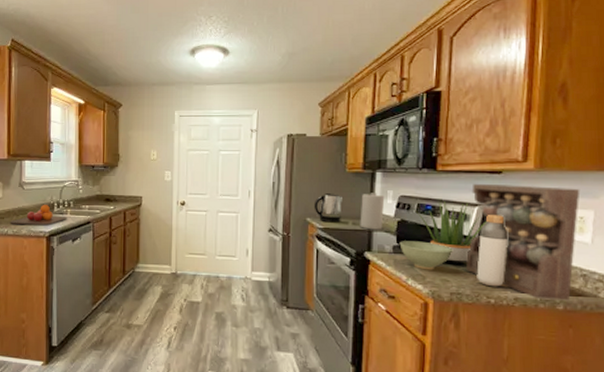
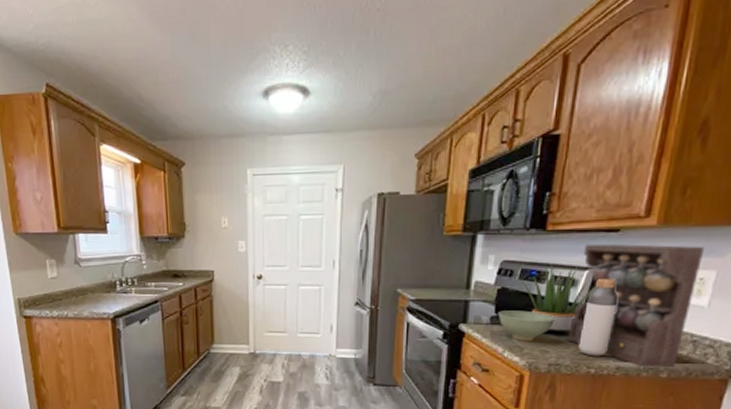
chopping board: present [9,205,67,226] -> none [69,283,132,307]
kettle: present [314,194,344,223] -> none [405,261,439,293]
paper towel holder: present [360,193,385,230] -> none [456,258,486,300]

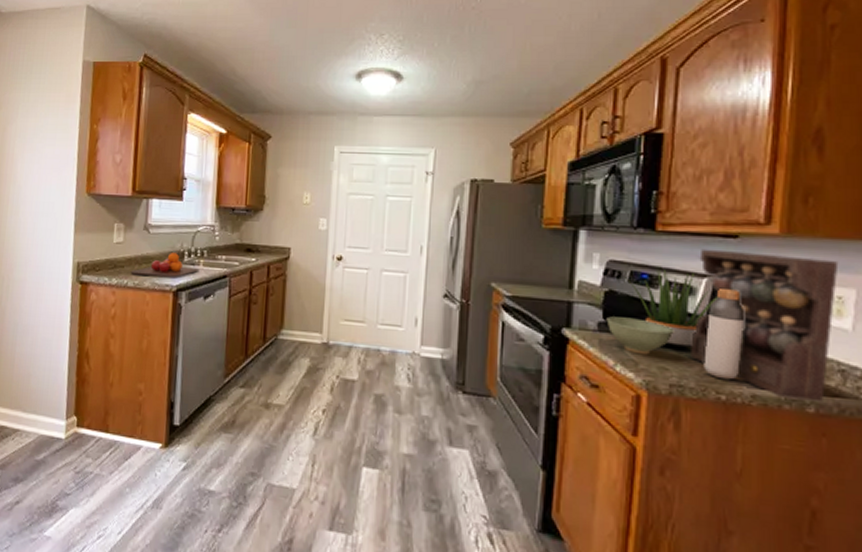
chopping board: none [69,283,132,307] -> present [130,253,200,279]

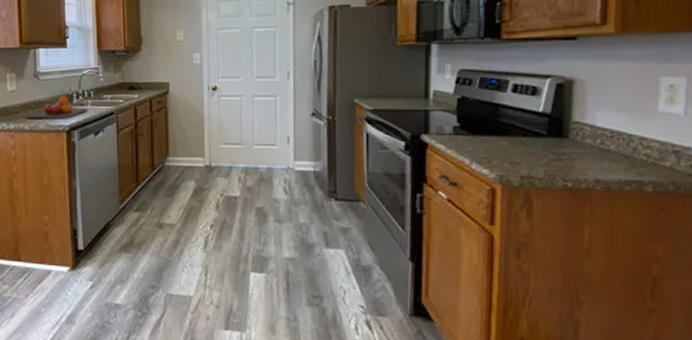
bowl: present [606,316,674,355] -> none [460,120,523,152]
potted plant: present [625,269,718,350] -> none [476,74,561,145]
spice rack: present [691,248,839,402] -> none [538,51,670,181]
bottle: present [703,287,745,380] -> none [550,85,587,169]

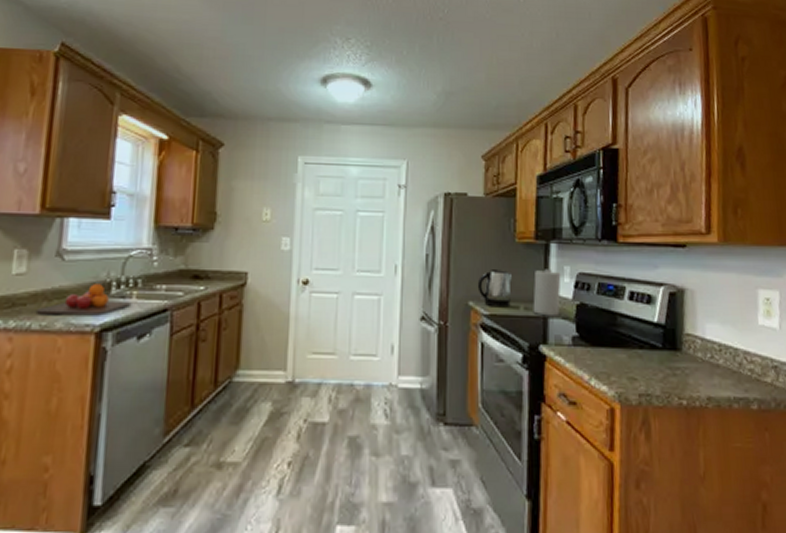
kettle: none [361,70,395,103] -> present [477,270,513,308]
paper towel holder: none [414,67,442,109] -> present [533,269,561,316]

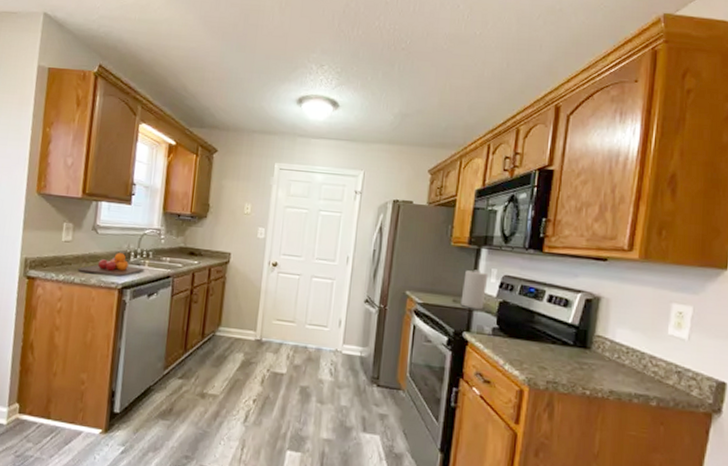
kettle: present [477,270,513,308] -> none [414,266,446,299]

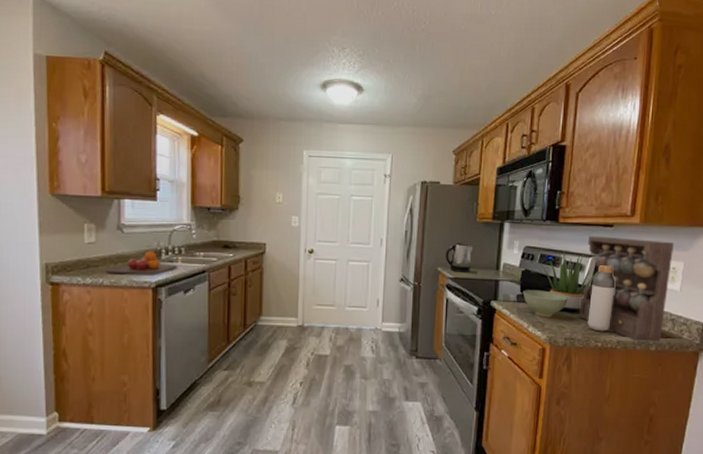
kettle: none [414,266,446,299] -> present [445,243,474,272]
paper towel holder: present [460,270,489,310] -> none [488,243,512,280]
bowl: none [499,323,553,356] -> present [522,290,569,318]
potted plant: none [517,285,588,352] -> present [537,252,598,312]
spice rack: none [565,269,681,397] -> present [579,235,675,342]
bottle: none [574,301,609,379] -> present [587,264,616,332]

